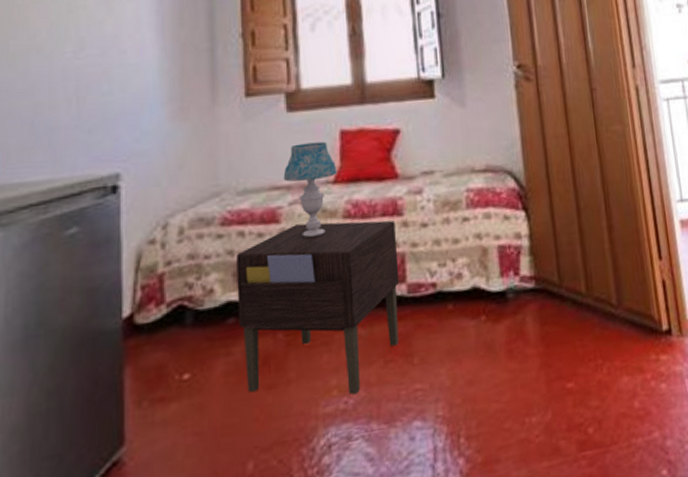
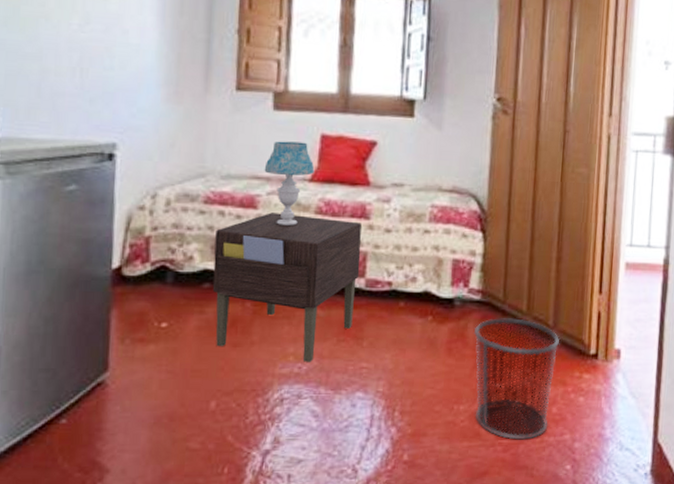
waste bin: none [533,302,633,450] -> present [473,318,559,440]

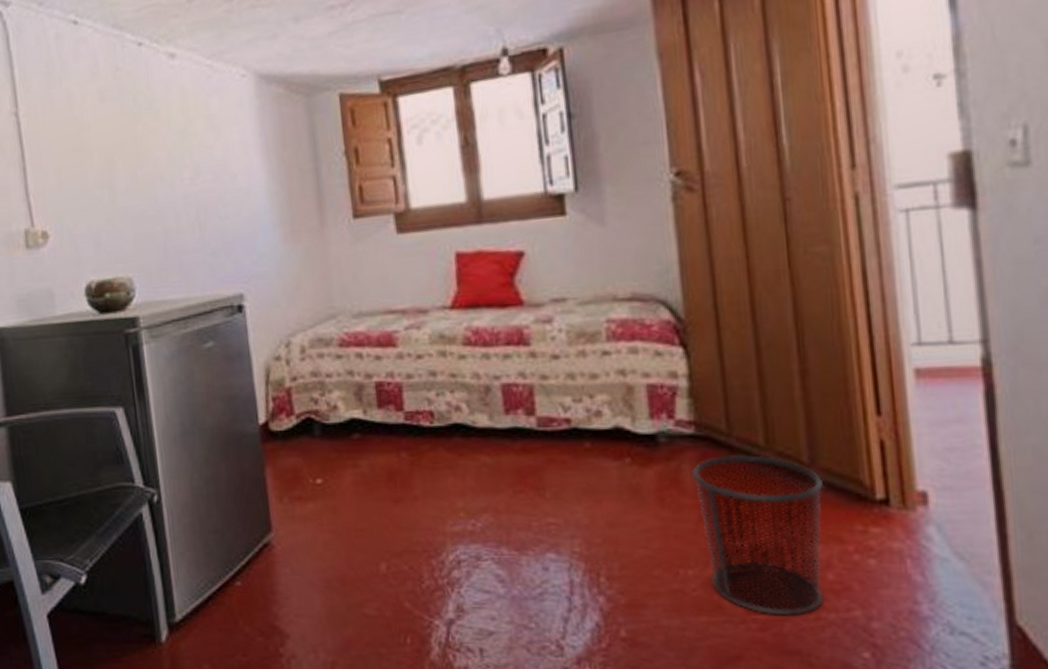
nightstand: present [212,212,362,363] -> none [356,349,529,520]
table lamp: present [264,141,315,227] -> none [397,264,455,364]

